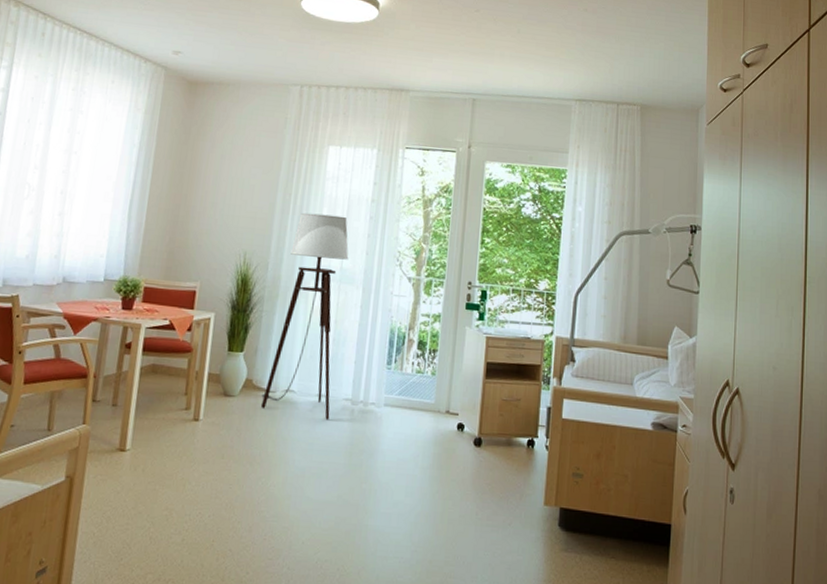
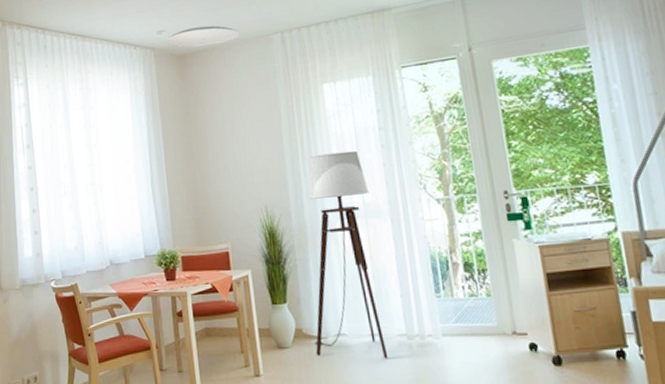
ceiling lamp: none [180,56,259,82] -> present [165,25,240,48]

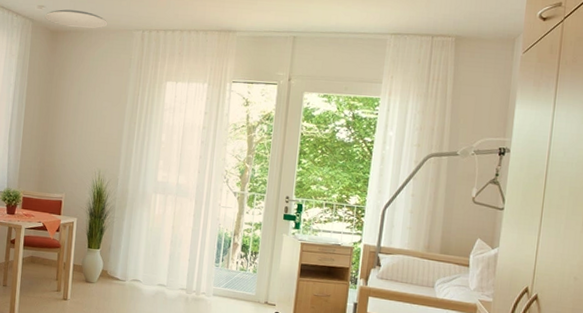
floor lamp: present [309,150,388,359] -> none [114,138,184,305]

